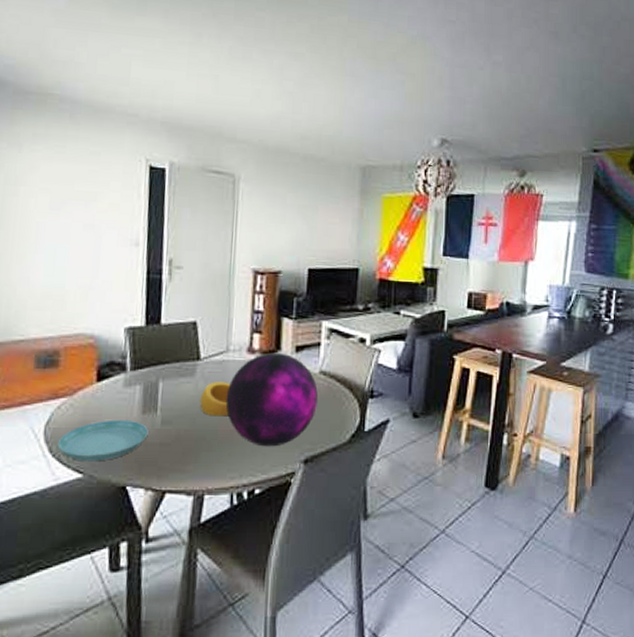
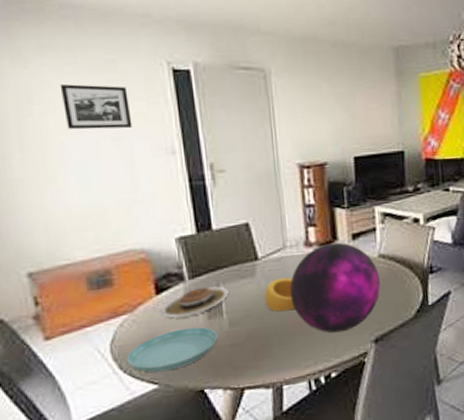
picture frame: none [45,170,106,218] -> present [60,84,133,130]
plate: none [99,380,166,408] -> present [161,286,229,318]

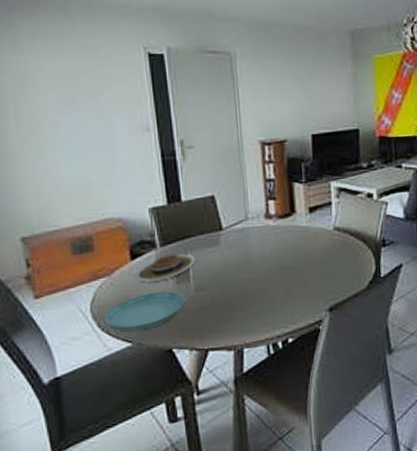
picture frame: present [60,84,133,130] -> none [51,68,113,109]
ring: present [264,277,295,312] -> none [227,247,256,279]
decorative orb: present [289,242,380,333] -> none [251,215,335,301]

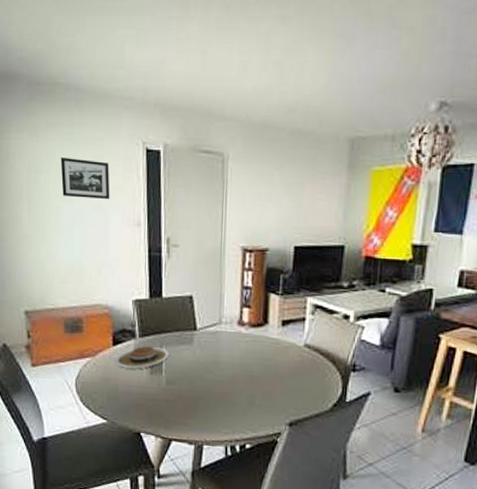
picture frame: none [51,68,113,109] -> present [60,158,110,200]
saucer: present [104,291,185,332] -> none [86,378,156,411]

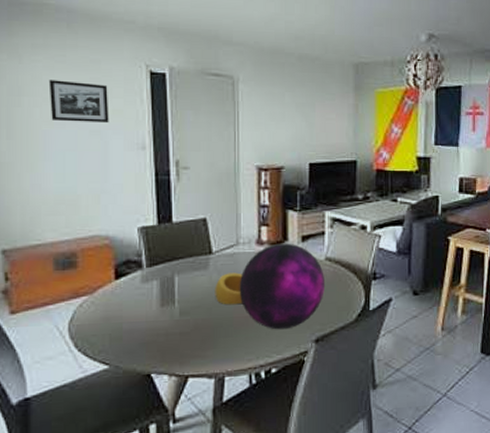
plate: present [115,346,169,369] -> none [119,275,182,303]
ring: none [197,350,224,381] -> present [215,272,243,305]
decorative orb: none [219,325,302,410] -> present [239,243,324,330]

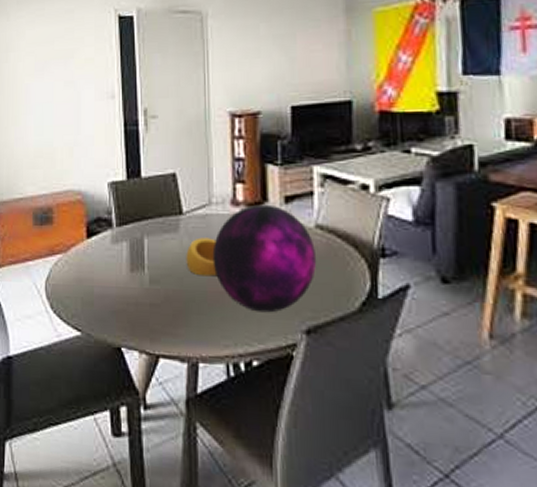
picture frame: present [48,80,109,124] -> none [30,33,82,74]

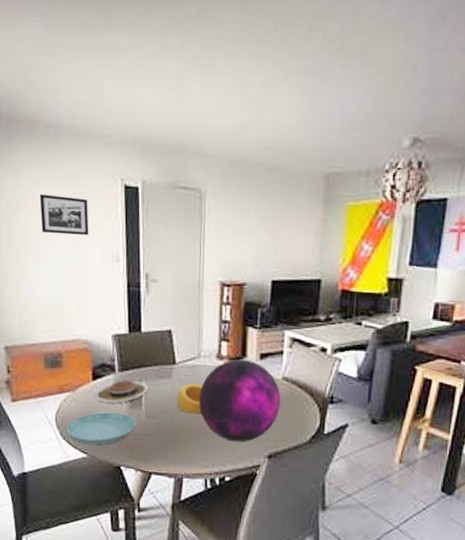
picture frame: none [30,33,82,74] -> present [39,194,89,236]
saucer: none [57,277,138,320] -> present [66,412,136,445]
plate: none [90,236,152,266] -> present [95,380,148,403]

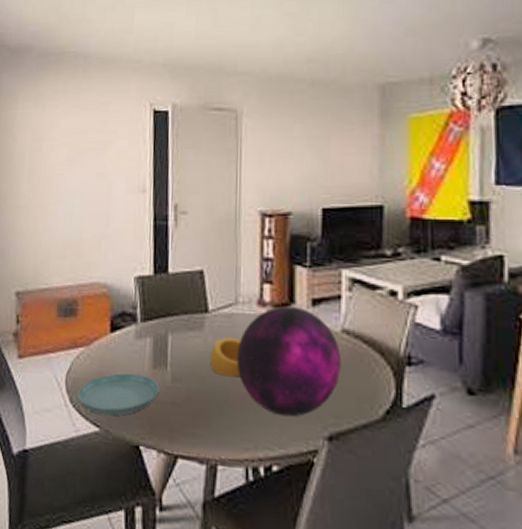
picture frame: present [39,194,89,236] -> none [64,124,115,166]
plate: present [95,380,148,403] -> none [113,332,175,362]

